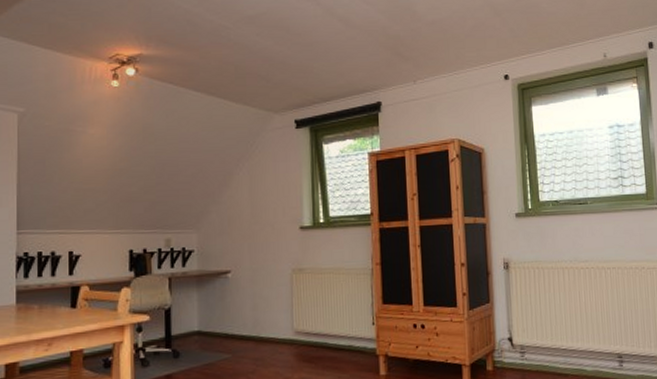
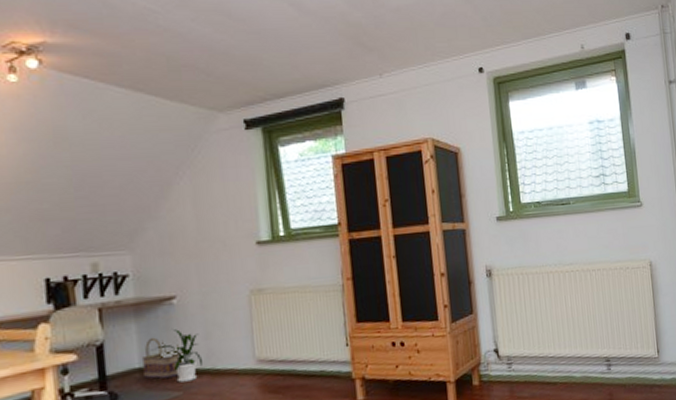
basket: none [201,305,234,343] -> present [142,336,184,379]
house plant: none [208,300,249,346] -> present [151,329,202,383]

